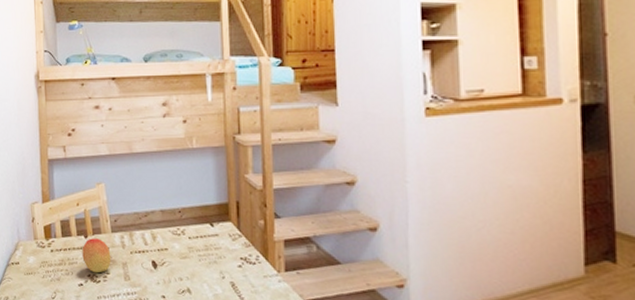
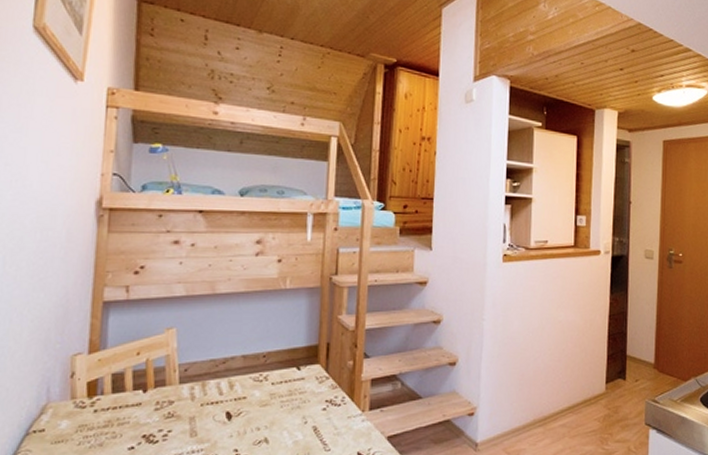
fruit: present [82,238,111,274] -> none [137,392,176,433]

